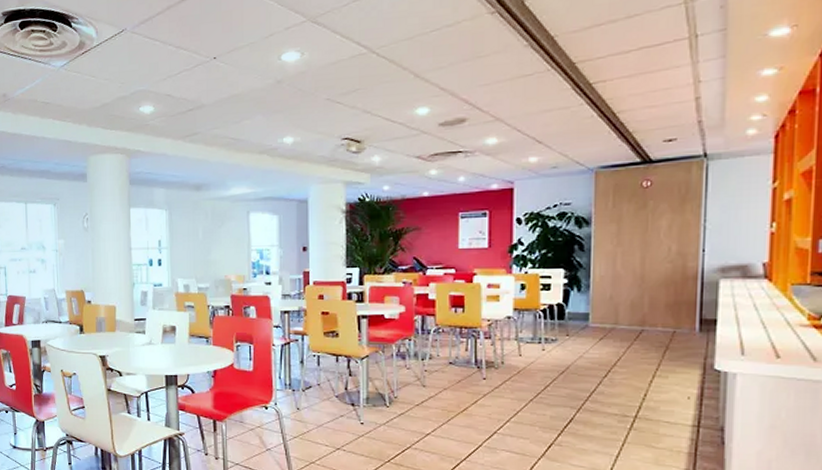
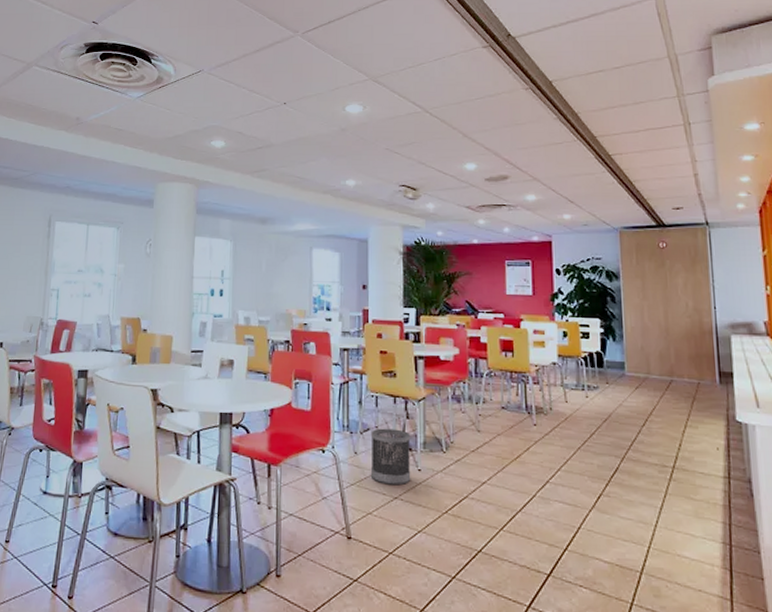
wastebasket: none [313,385,354,438] -> present [370,428,411,486]

